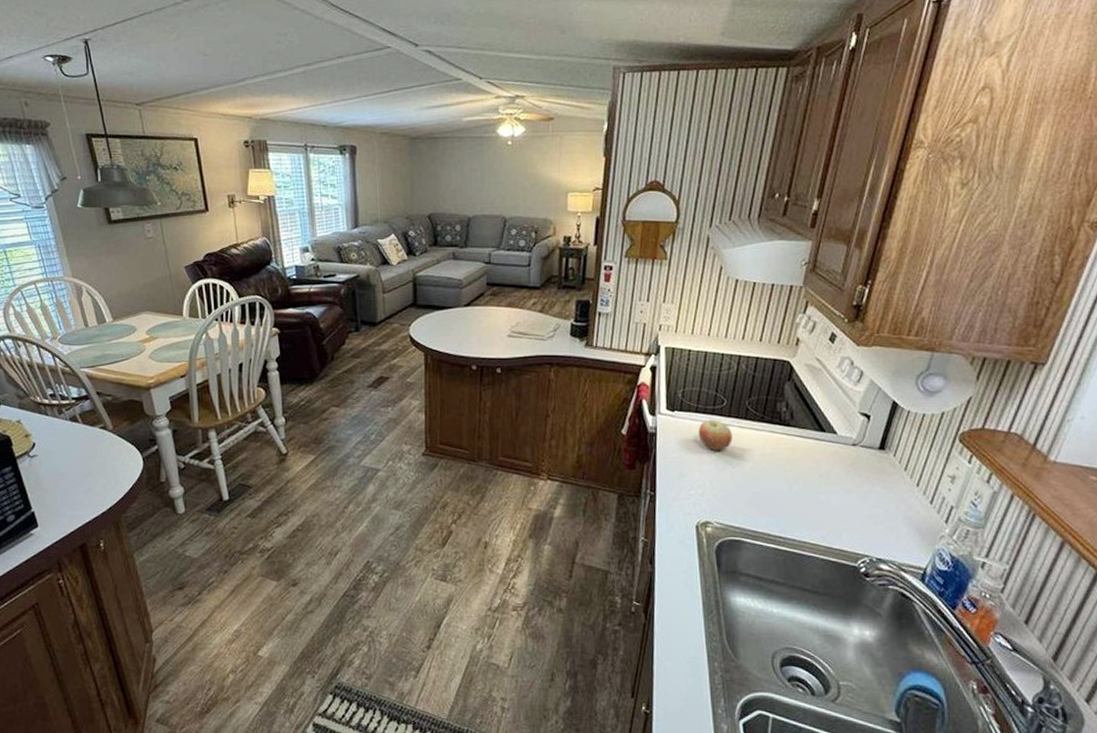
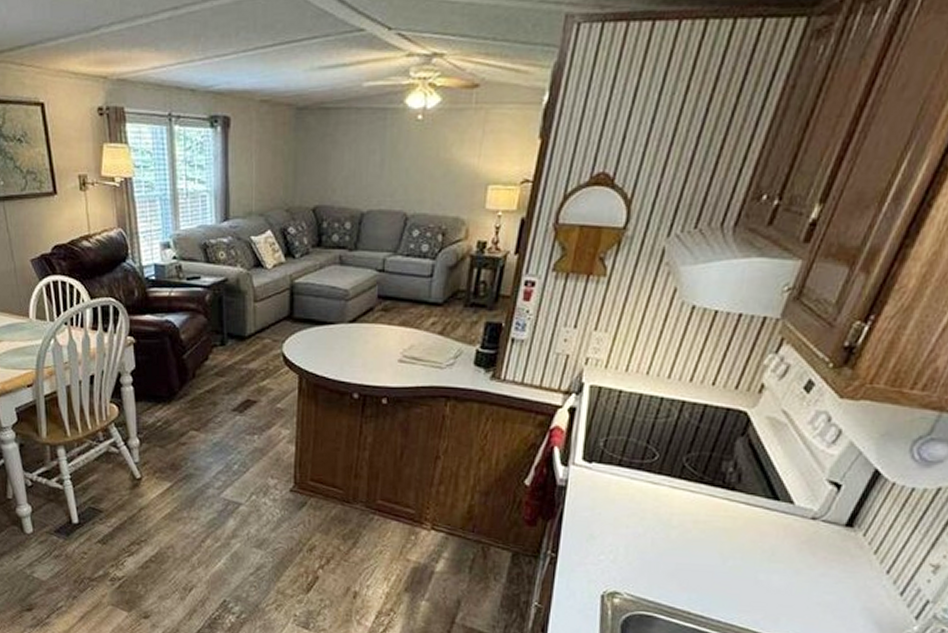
apple: present [698,420,733,451] -> none [618,475,661,513]

